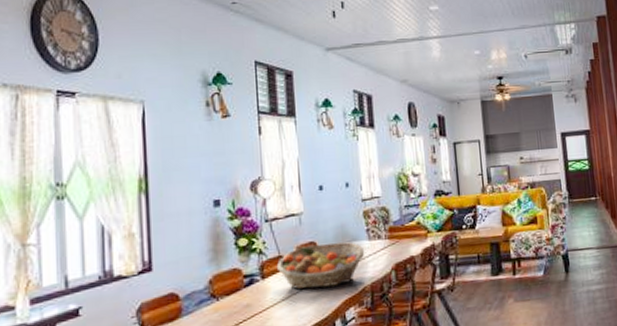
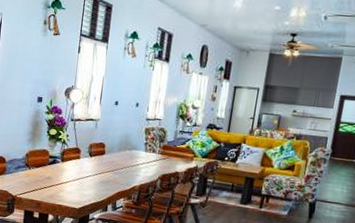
fruit basket: present [276,241,365,290] -> none [73,145,141,180]

